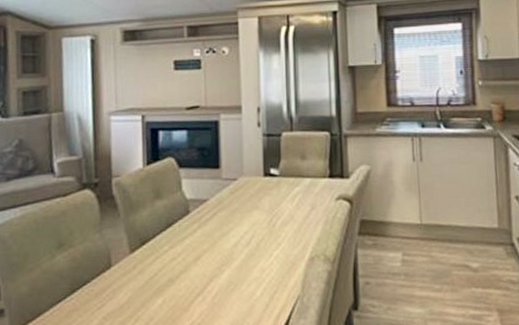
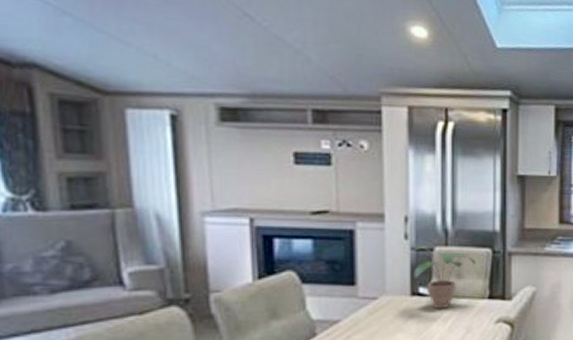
potted plant: none [264,131,318,188] -> present [412,244,477,309]

